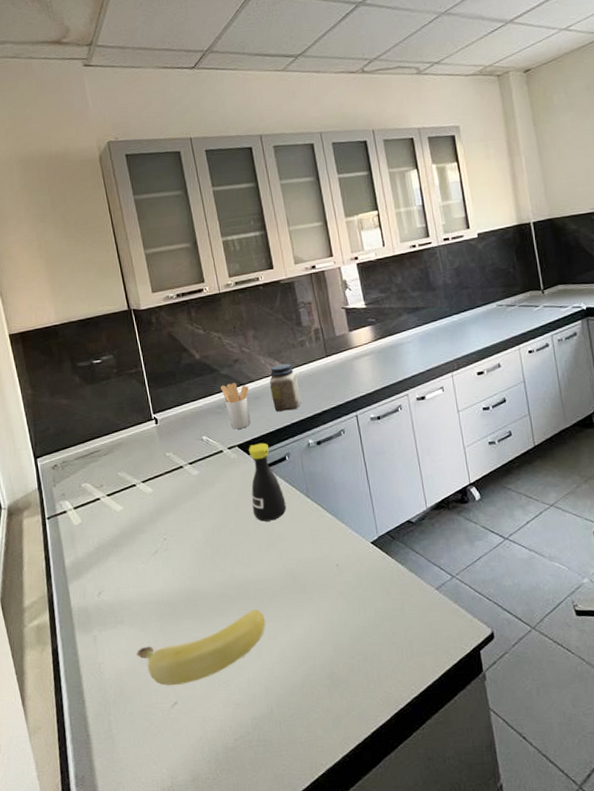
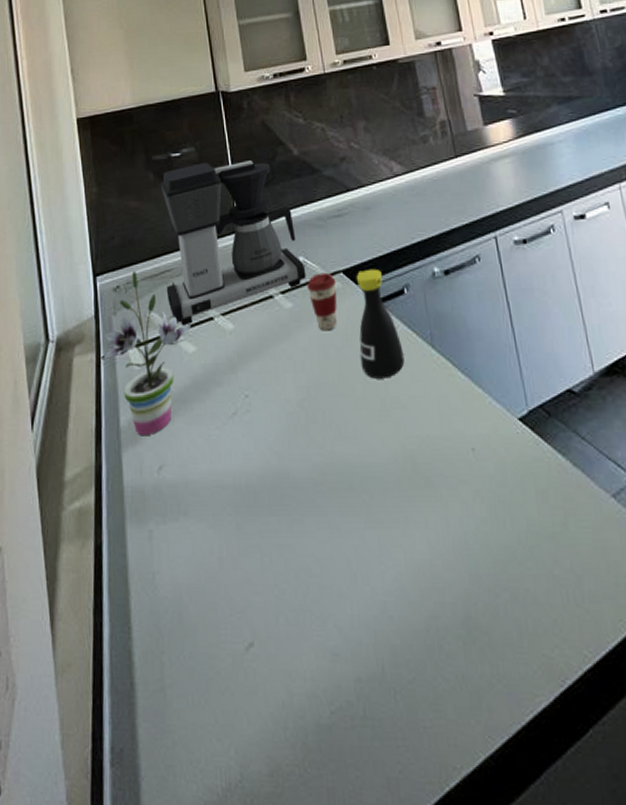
potted plant: none [47,453,118,572] -> present [103,272,191,435]
coffee maker: none [85,364,209,492] -> present [160,160,306,326]
banana: present [136,609,266,686] -> none [202,508,376,617]
coffee cup: none [209,447,234,490] -> present [307,272,337,331]
utensil holder: present [221,383,251,429] -> none [323,187,360,249]
jar: present [269,364,301,412] -> none [384,165,424,228]

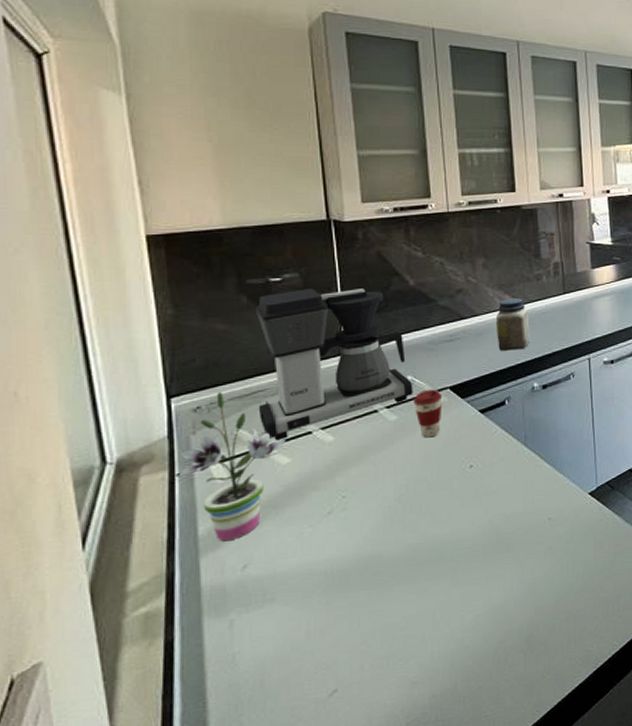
bottle: present [356,268,405,379] -> none [459,385,499,474]
jar: none [384,165,424,228] -> present [495,299,530,351]

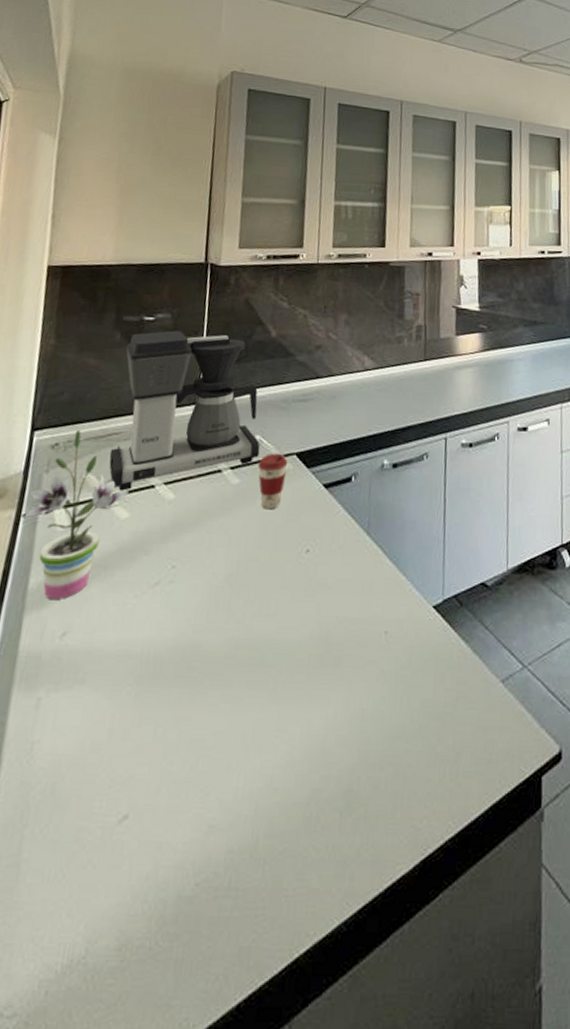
jar: present [495,299,530,351] -> none [350,360,386,419]

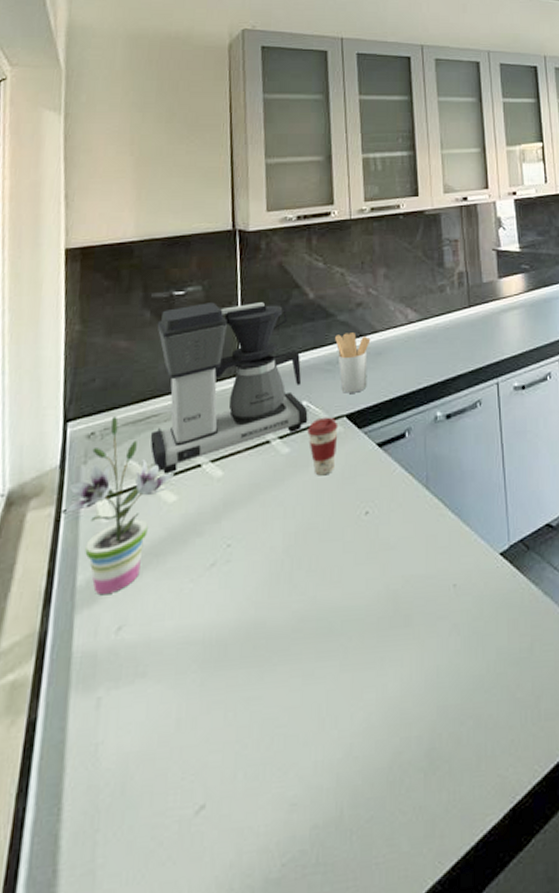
utensil holder: none [292,373,327,433] -> present [335,332,371,393]

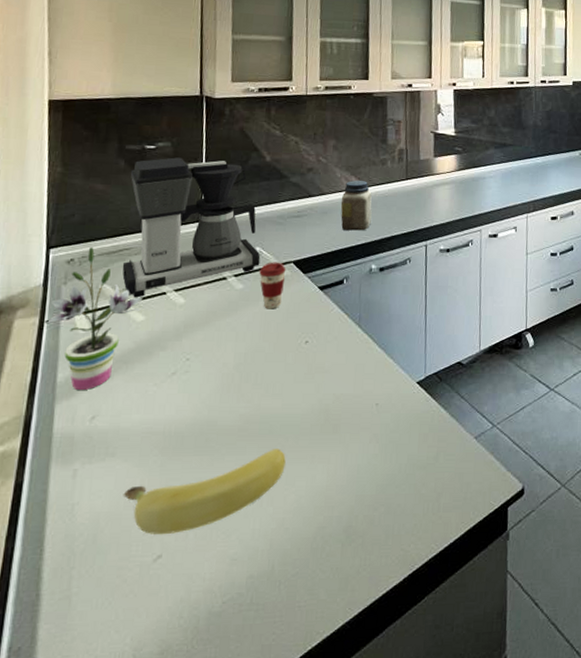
banana: none [156,652,350,778] -> present [123,449,286,535]
utensil holder: present [335,332,371,393] -> none [287,193,318,244]
jar: none [396,313,432,373] -> present [340,180,372,231]

